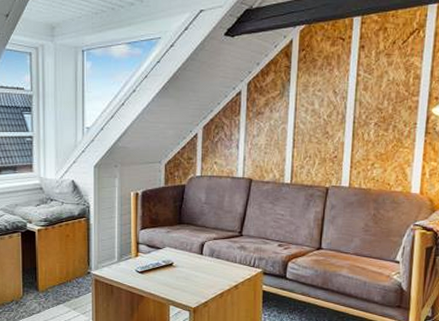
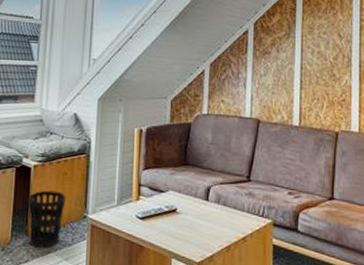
wastebasket: none [35,251,70,301] -> present [28,190,66,248]

